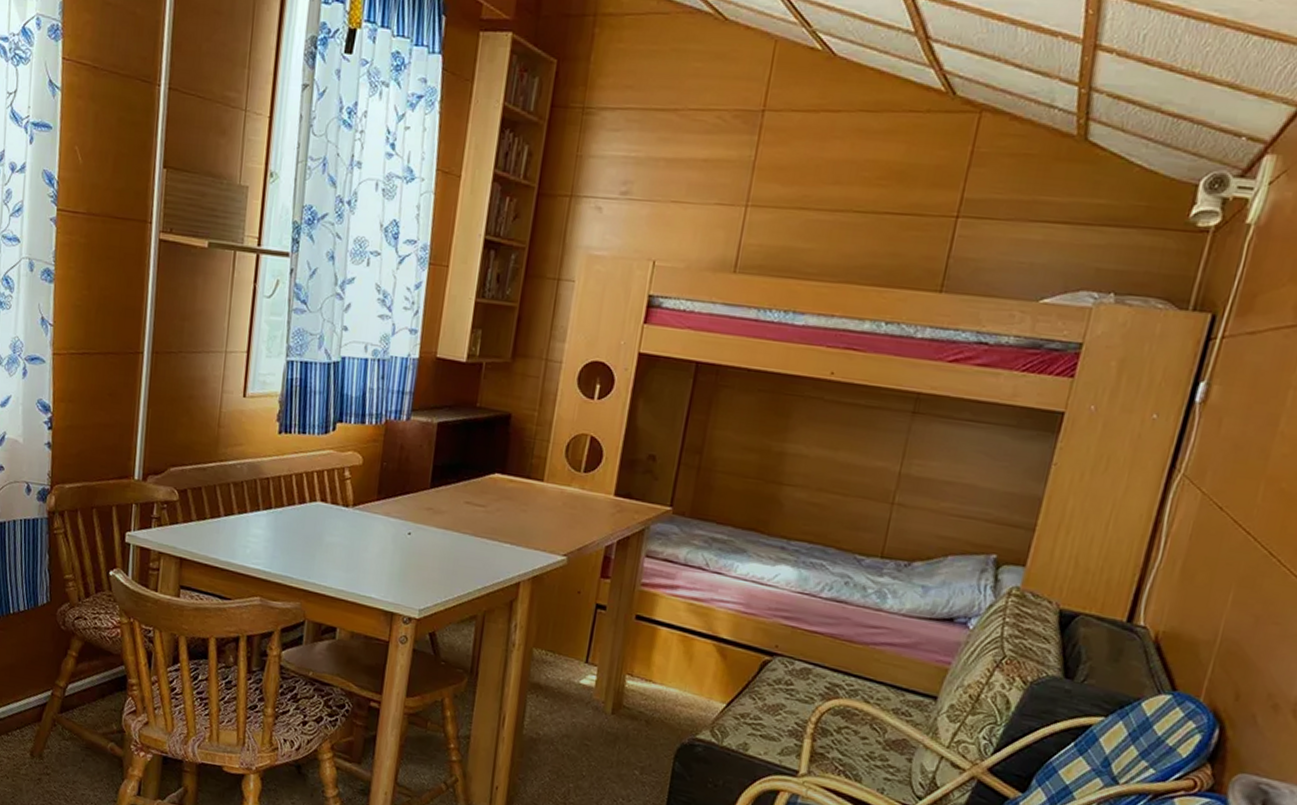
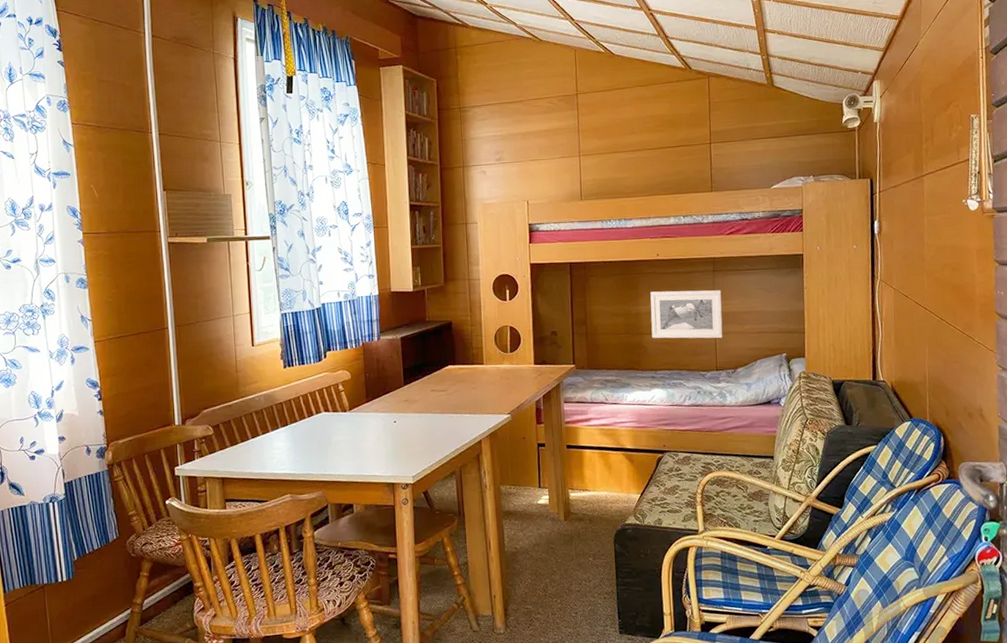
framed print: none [794,425,918,514] -> present [650,290,723,339]

